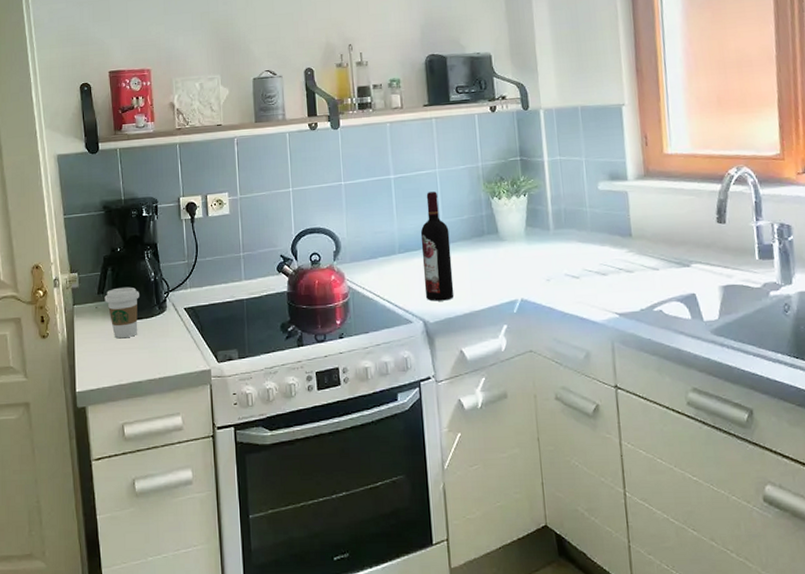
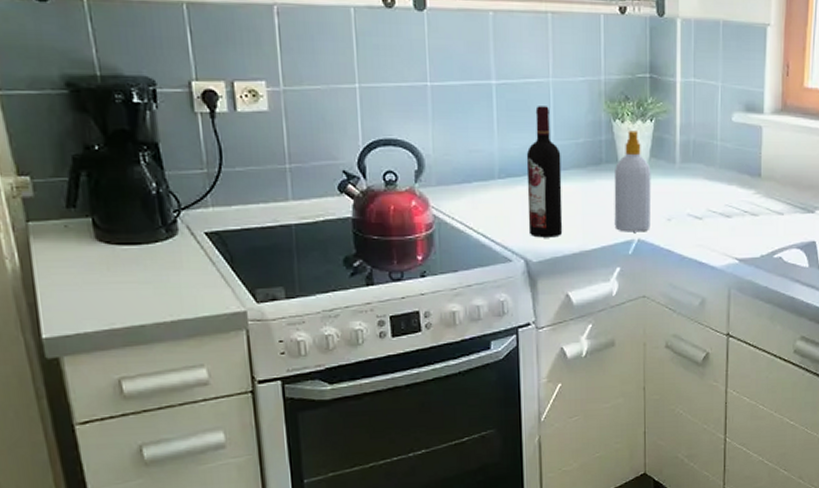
coffee cup: present [104,287,139,339] -> none [78,200,135,269]
soap bottle: none [495,205,532,293] -> present [614,130,652,232]

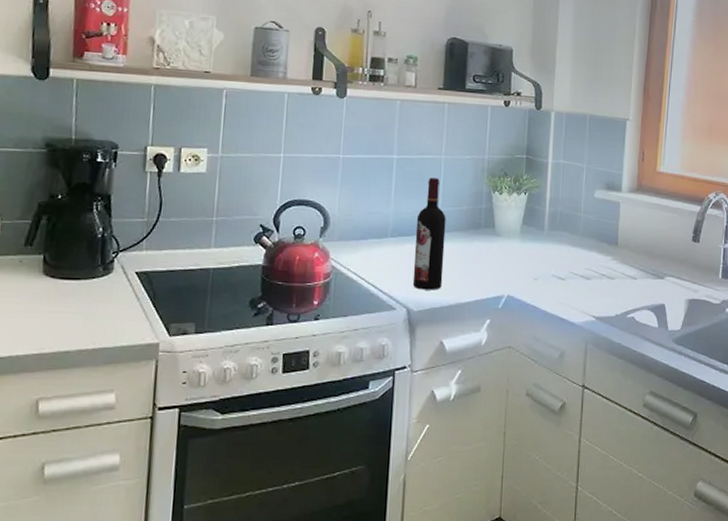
soap bottle: present [614,130,652,232] -> none [488,201,523,289]

